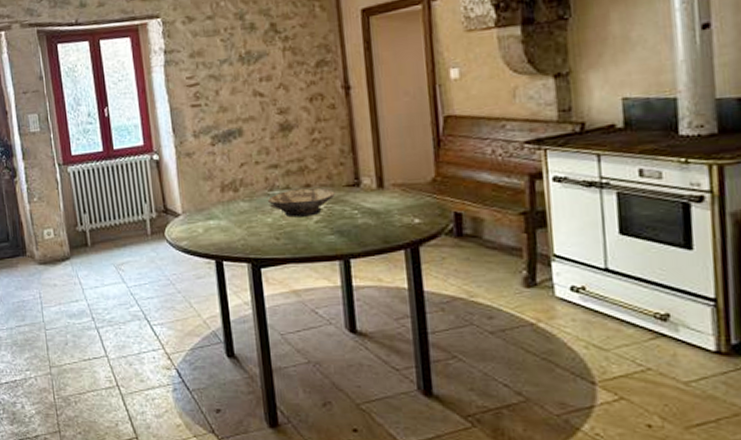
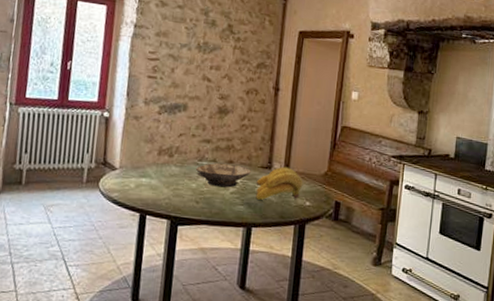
banana bunch: none [344,180,406,225] -> present [256,166,303,200]

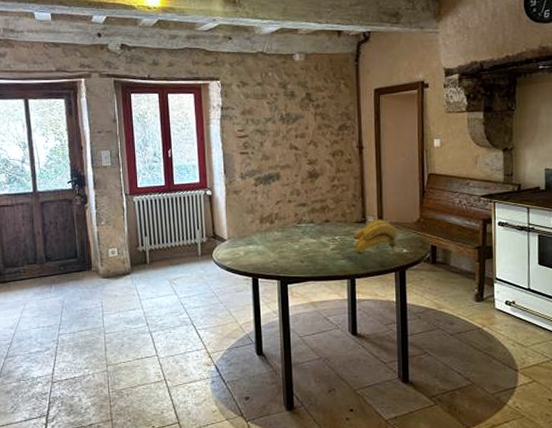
bowl: present [195,162,251,188] -> none [295,223,347,245]

